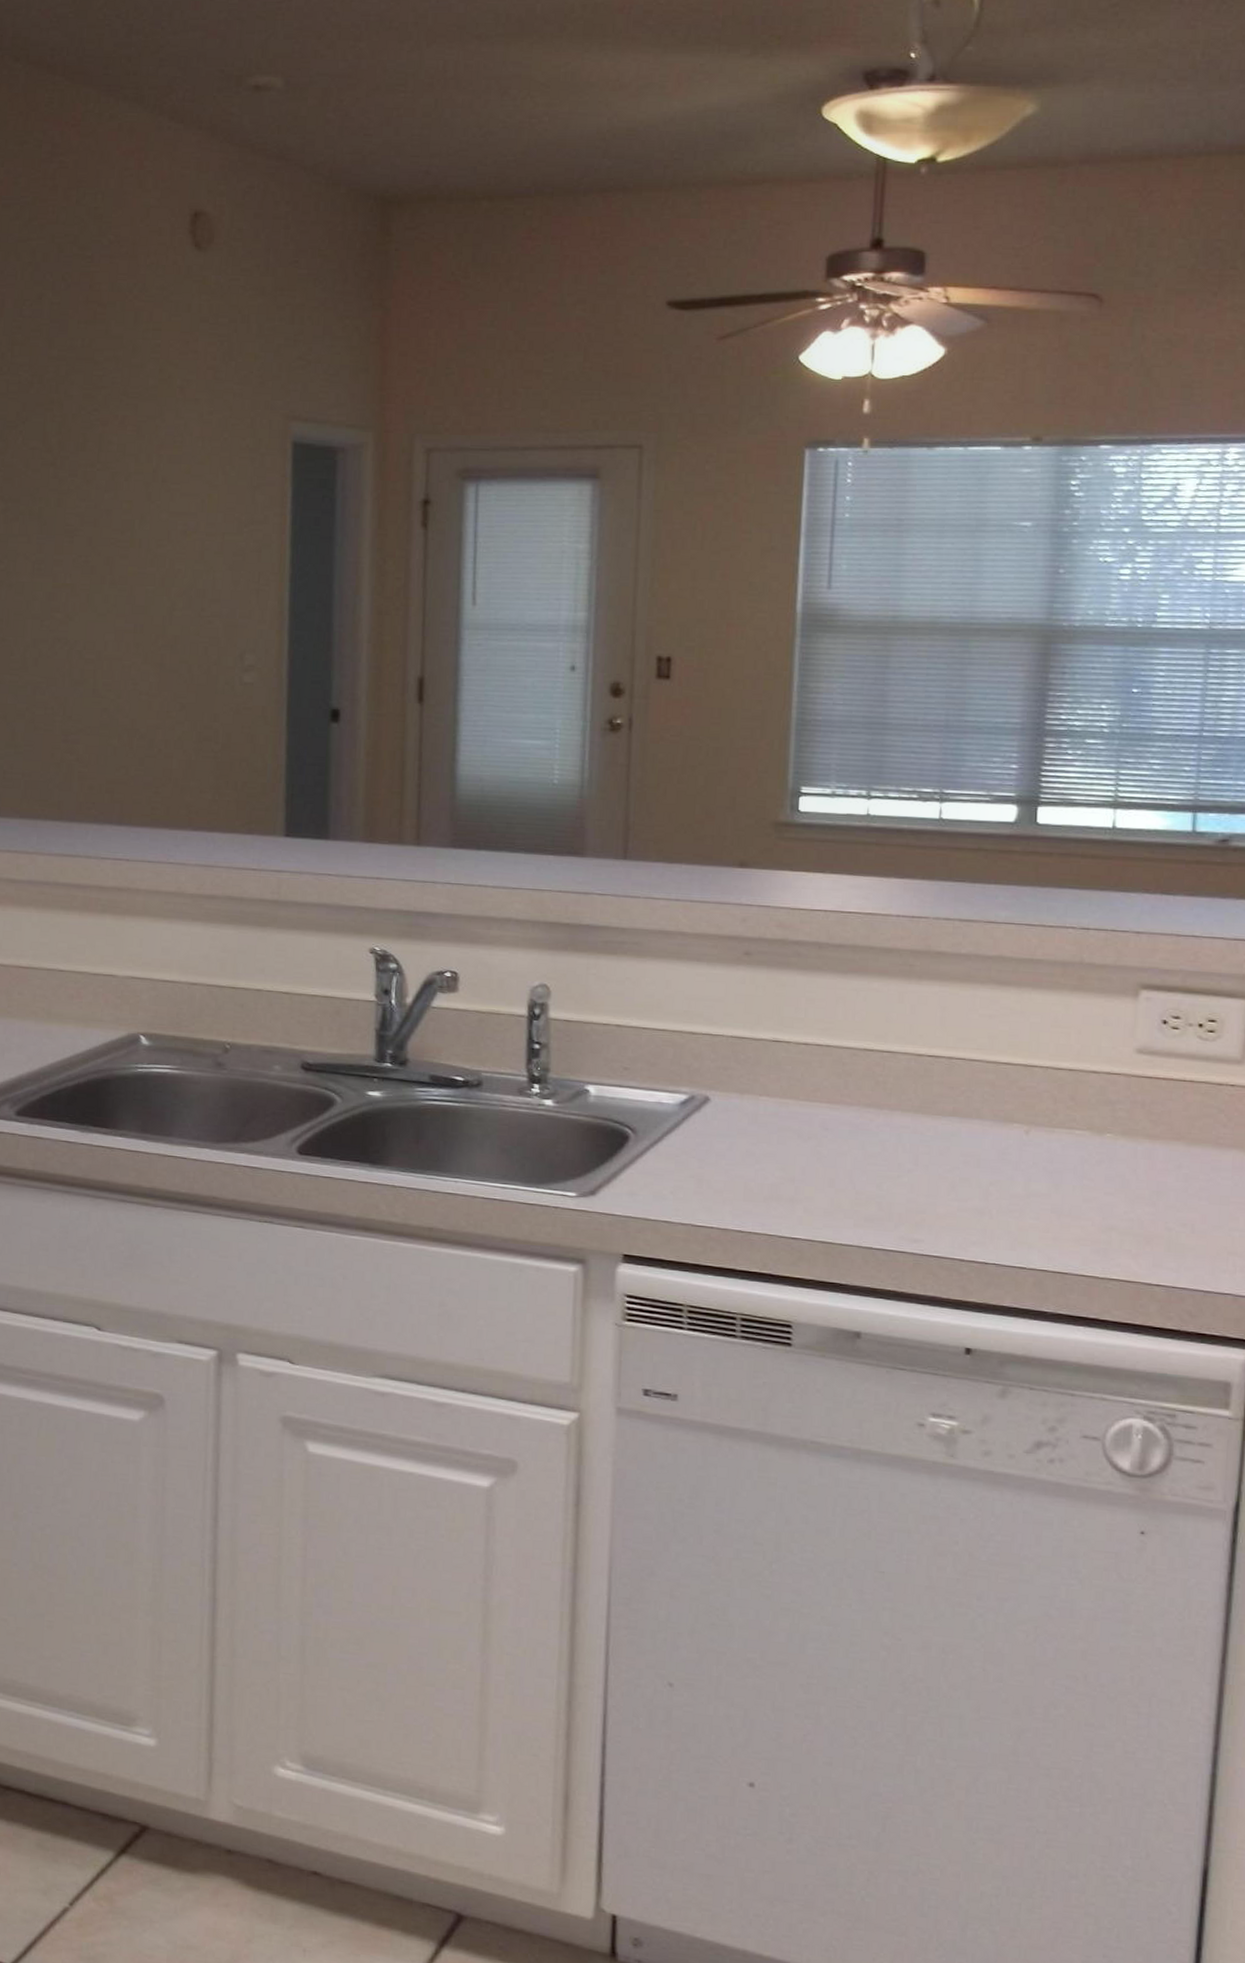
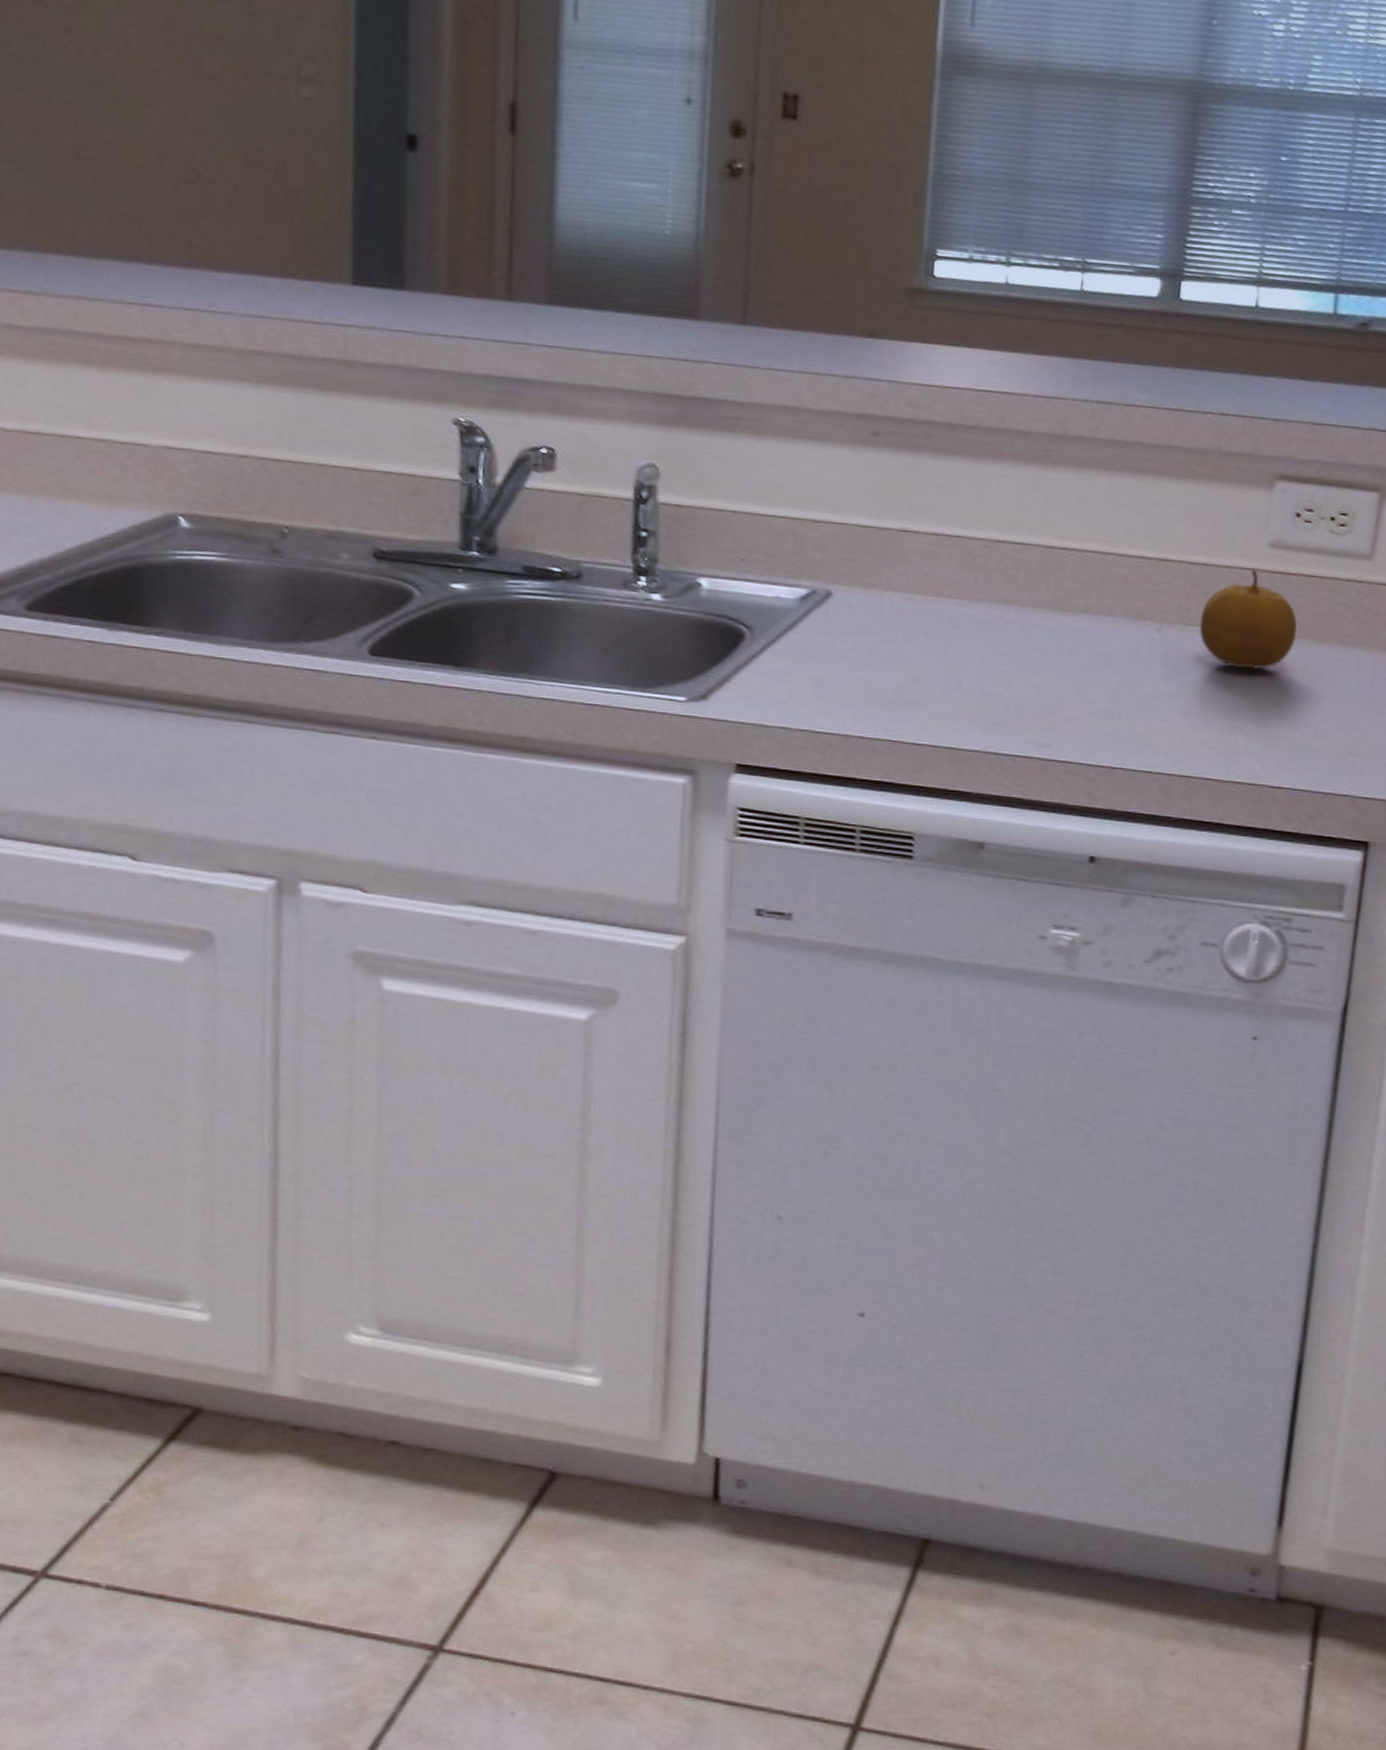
fruit: none [1068,1074,1169,1170] -> present [1199,569,1297,669]

